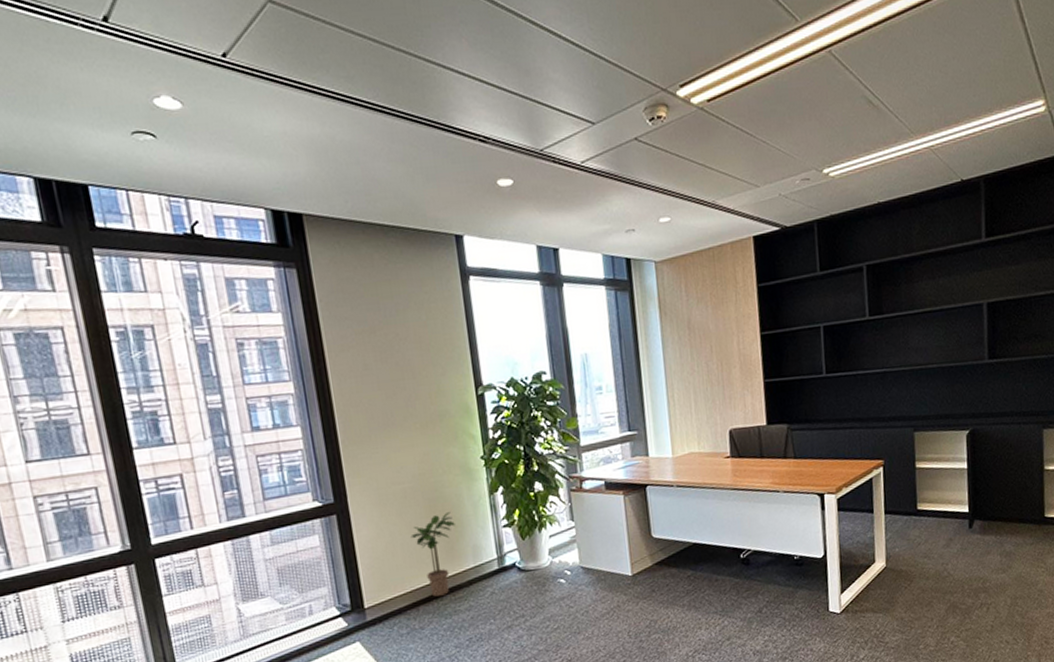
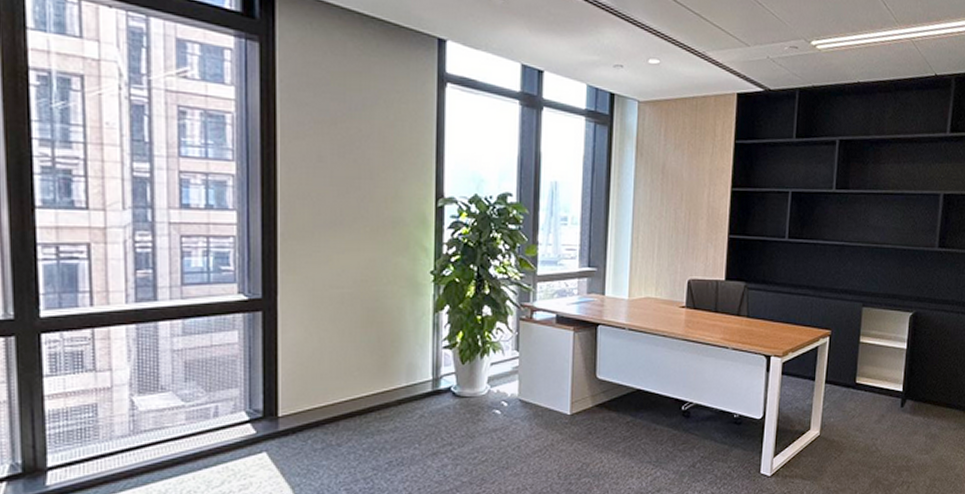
potted plant: present [410,512,455,597] -> none [342,325,392,413]

